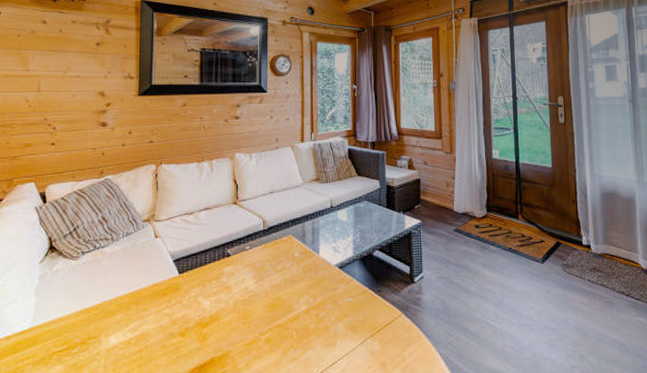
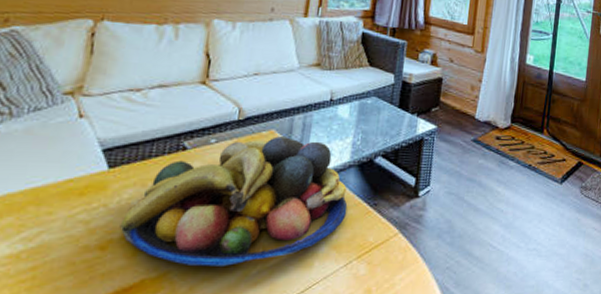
fruit bowl: none [192,240,357,347] -> present [119,136,348,267]

